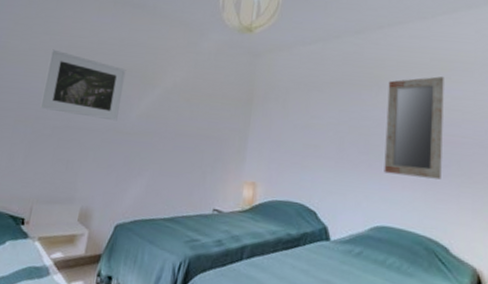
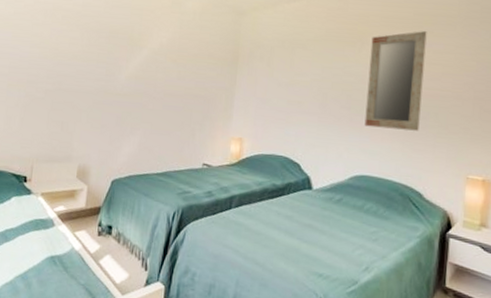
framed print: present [40,49,126,121] -> none [31,13,113,83]

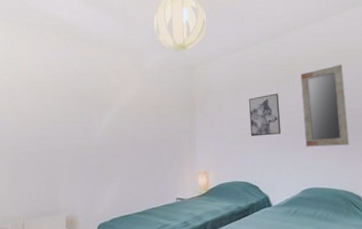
wall art: none [300,56,342,107] -> present [249,93,282,137]

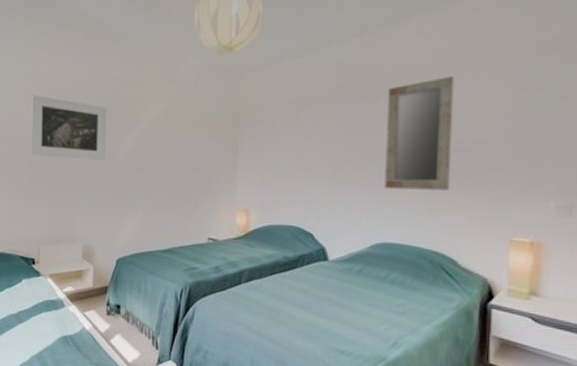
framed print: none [14,87,85,141] -> present [31,94,107,161]
wall art: present [249,93,282,137] -> none [310,114,354,170]

